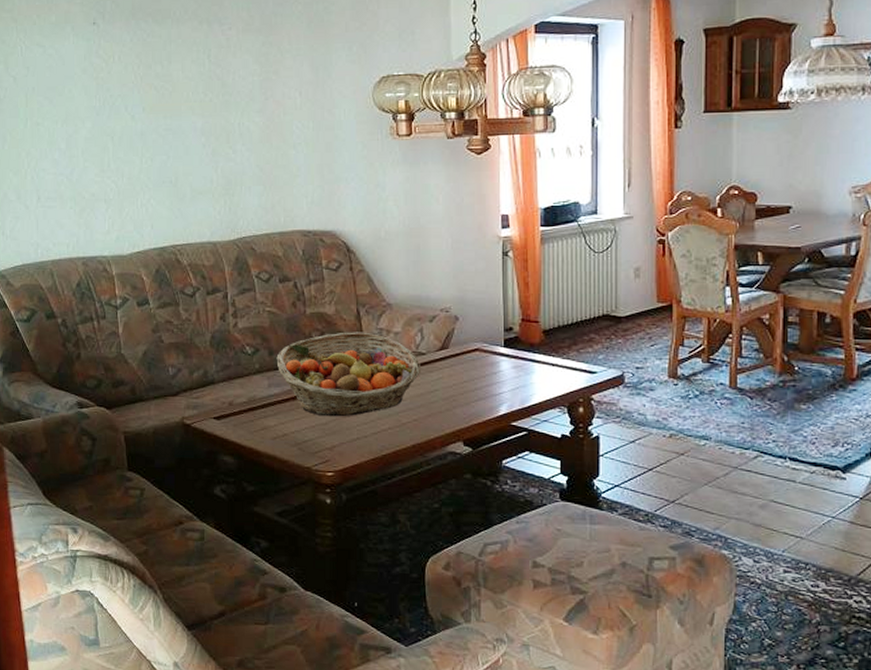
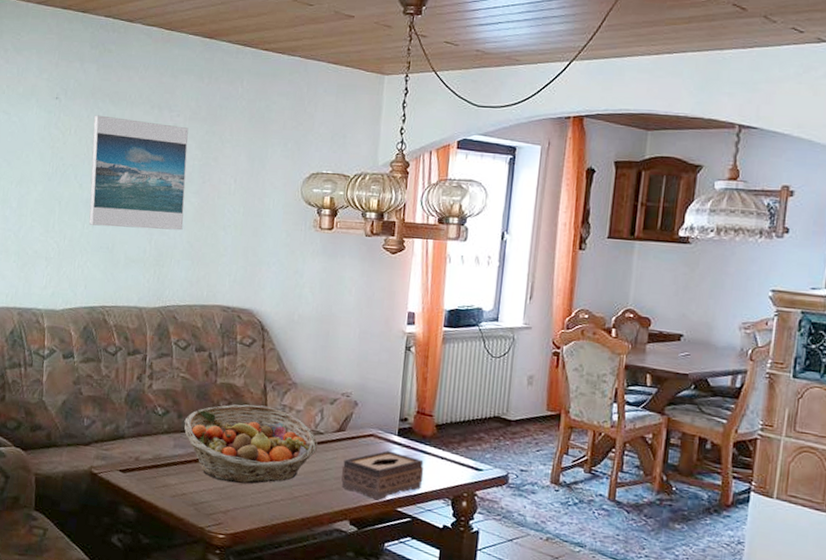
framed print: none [138,37,250,159] -> present [88,115,189,231]
tissue box: none [450,364,536,416] -> present [341,450,424,500]

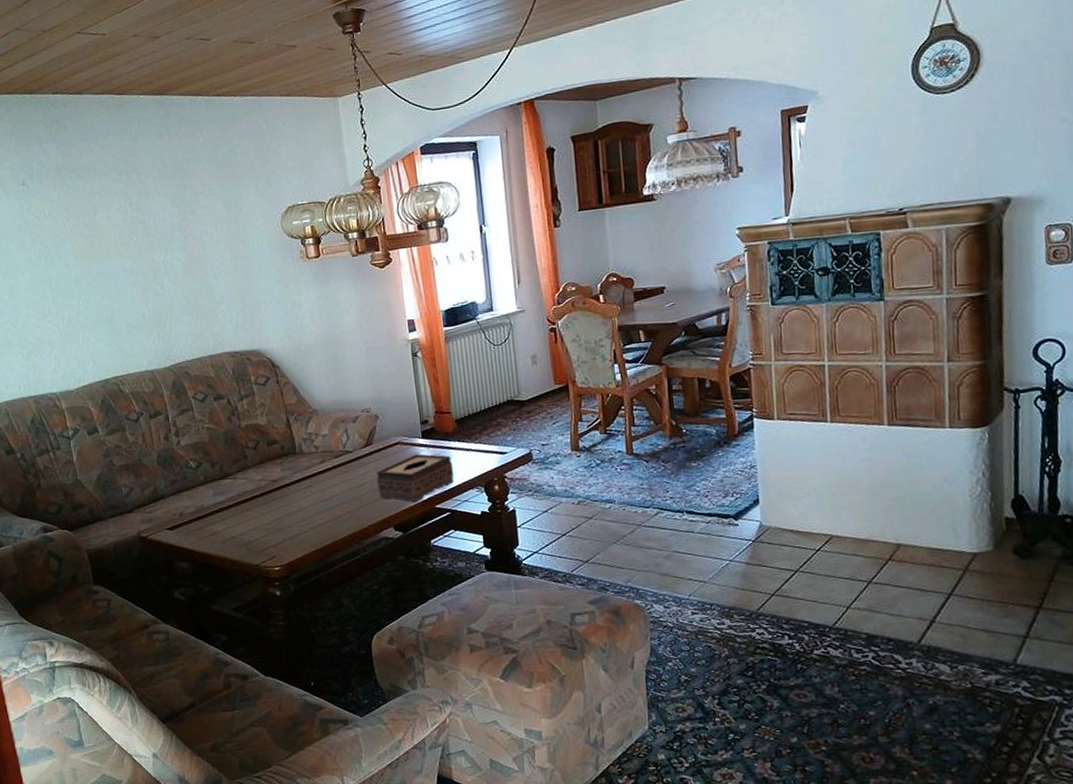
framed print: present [88,115,189,231] -> none [65,187,176,301]
fruit basket: present [184,404,318,484] -> none [218,437,350,517]

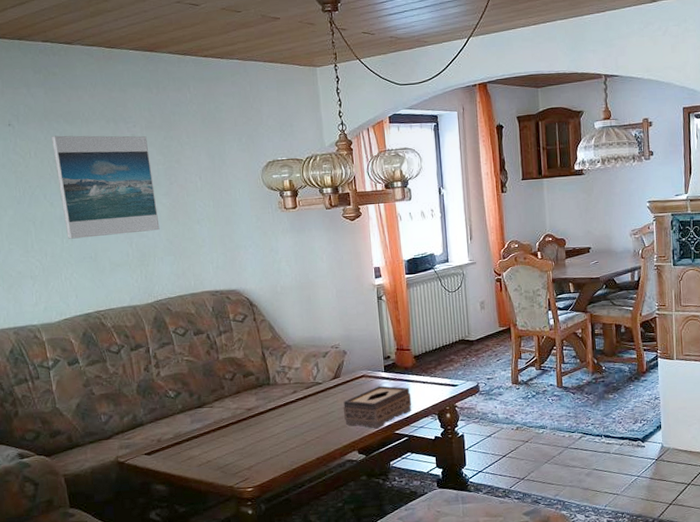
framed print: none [65,187,176,301] -> present [52,135,160,239]

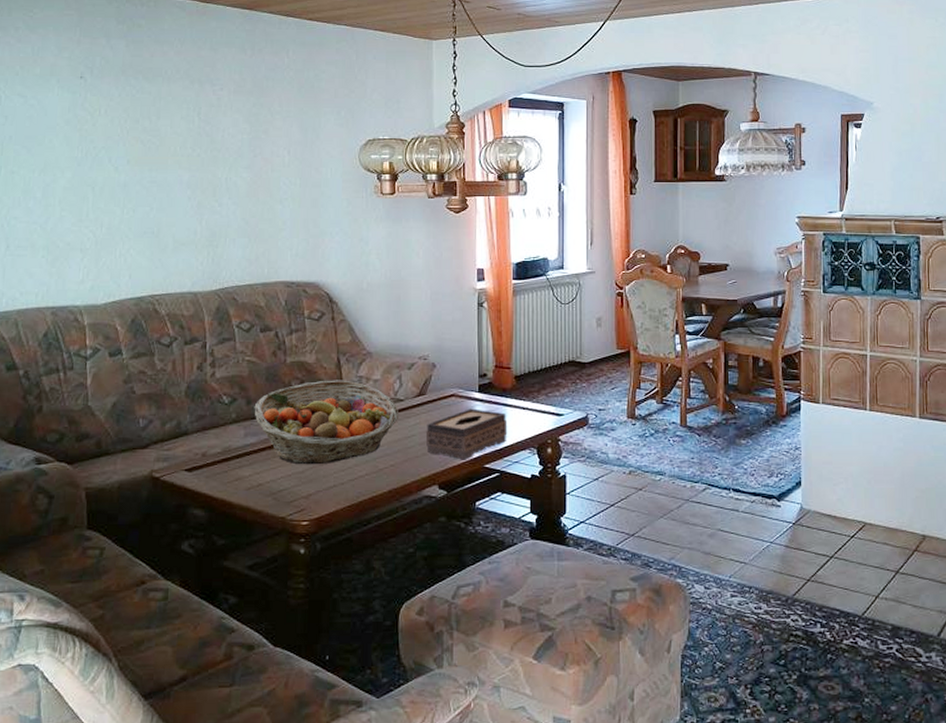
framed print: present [52,135,160,239] -> none [126,93,236,210]
fruit basket: none [196,370,320,443] -> present [254,380,400,465]

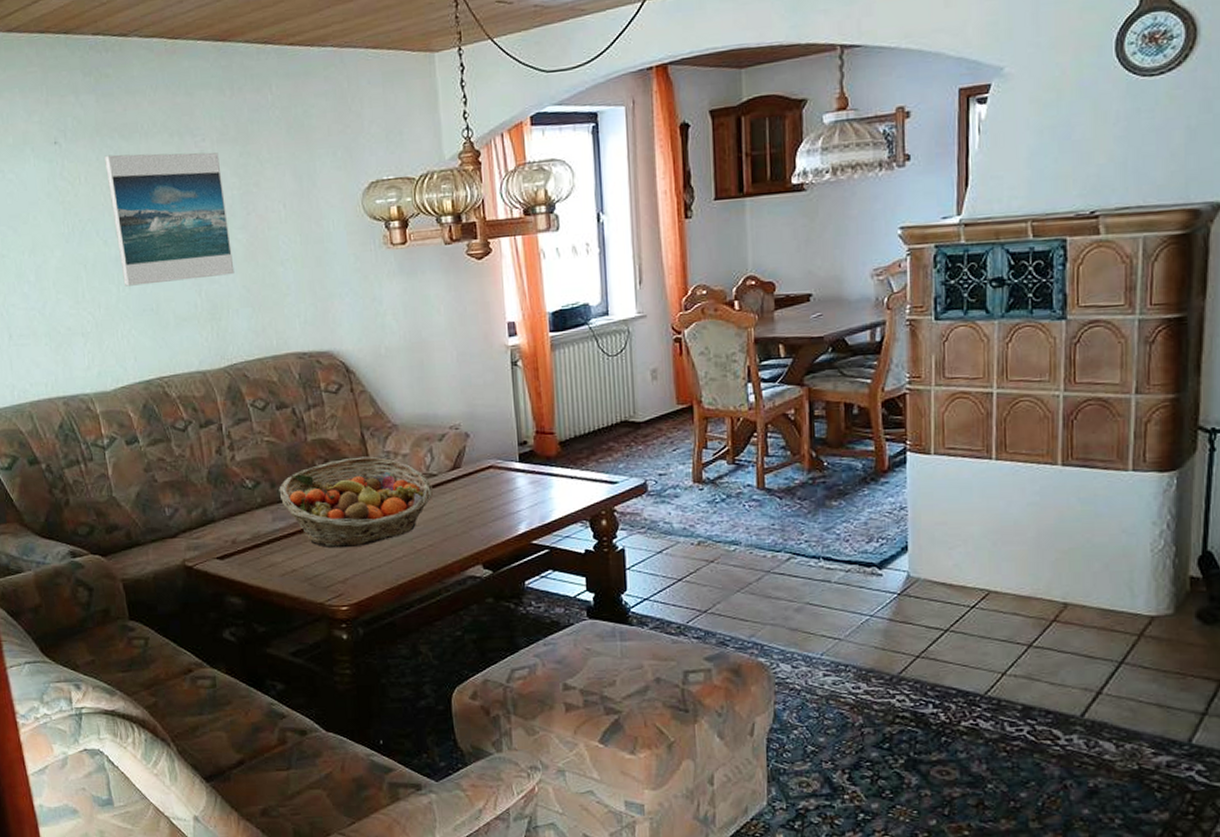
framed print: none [126,93,236,210] -> present [105,152,235,286]
tissue box: present [426,408,508,459] -> none [464,480,555,536]

